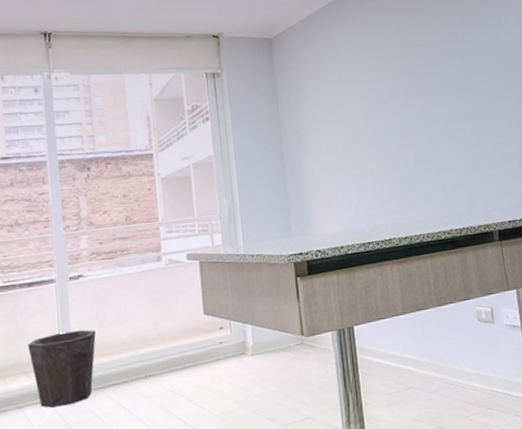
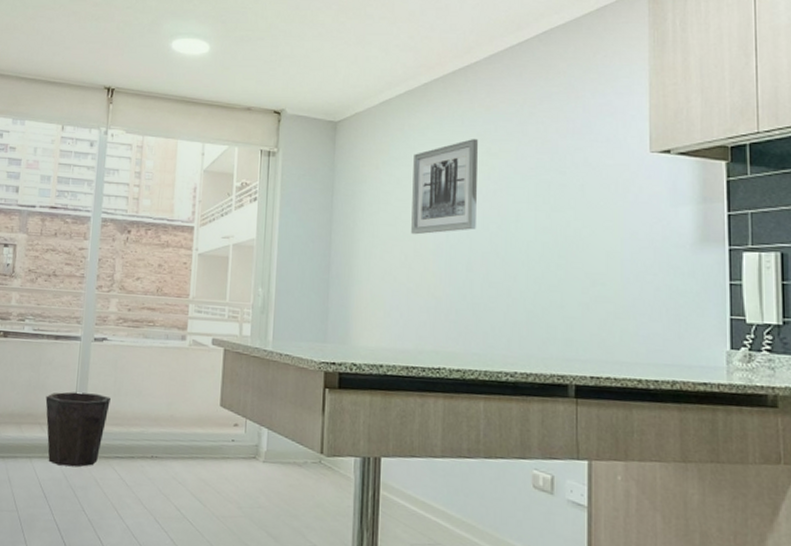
wall art: none [342,38,403,129] -> present [411,139,478,235]

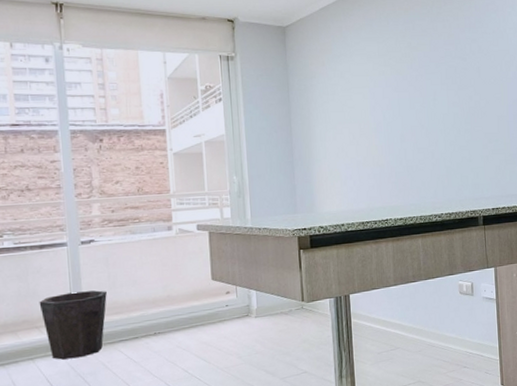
wall art: present [411,139,478,235] -> none [352,36,405,118]

